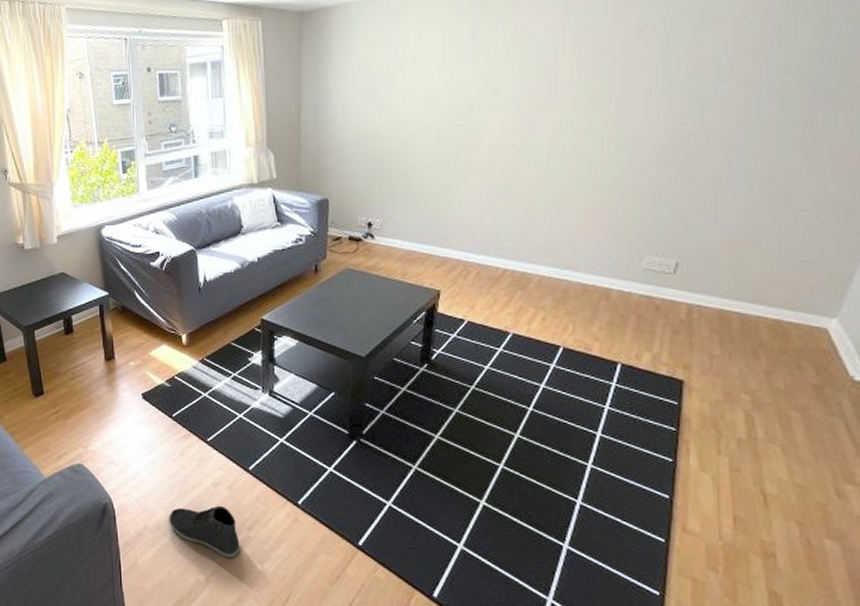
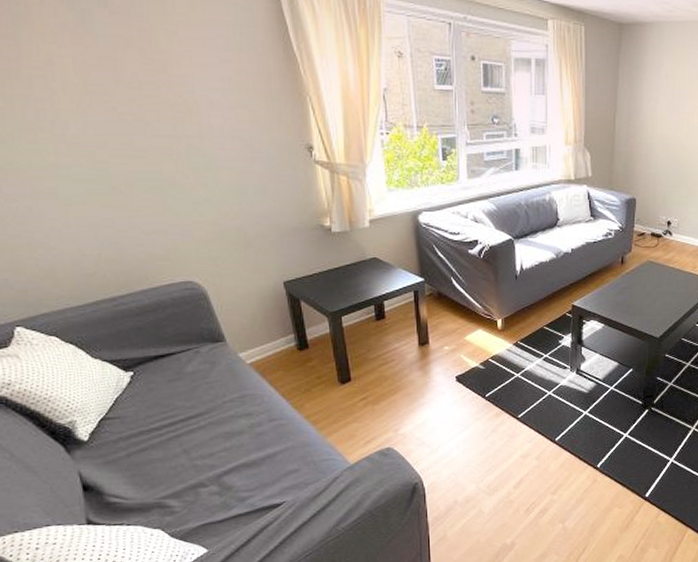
sneaker: present [169,505,240,559] -> none [479,475,545,521]

